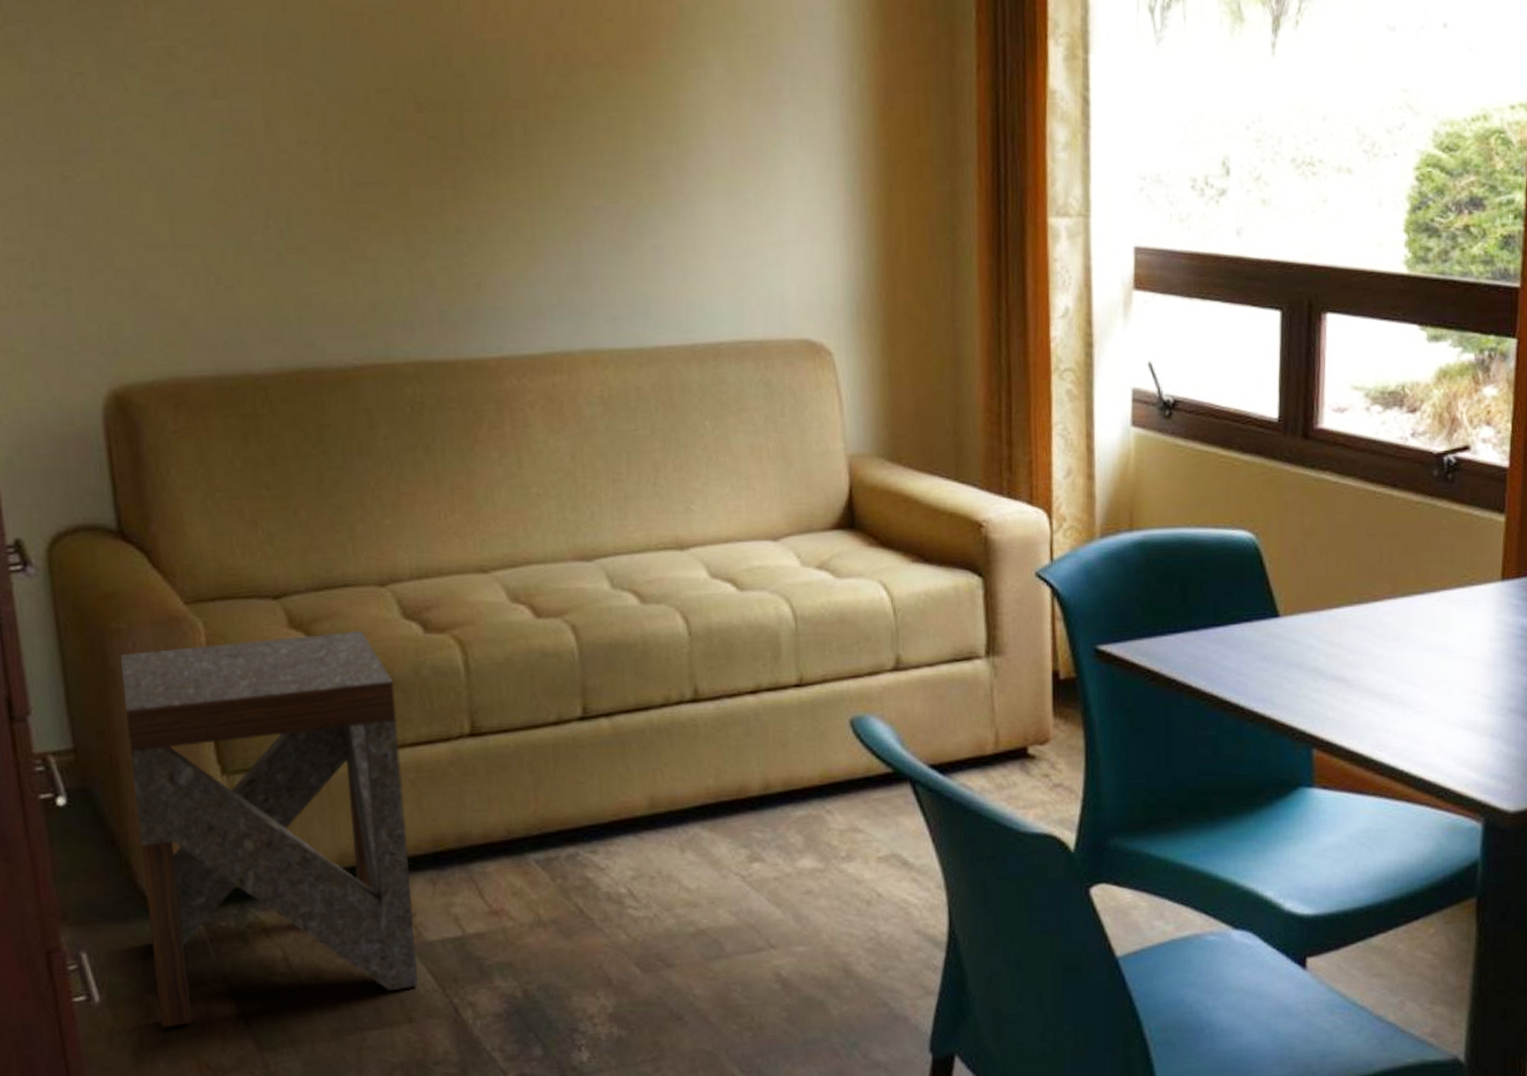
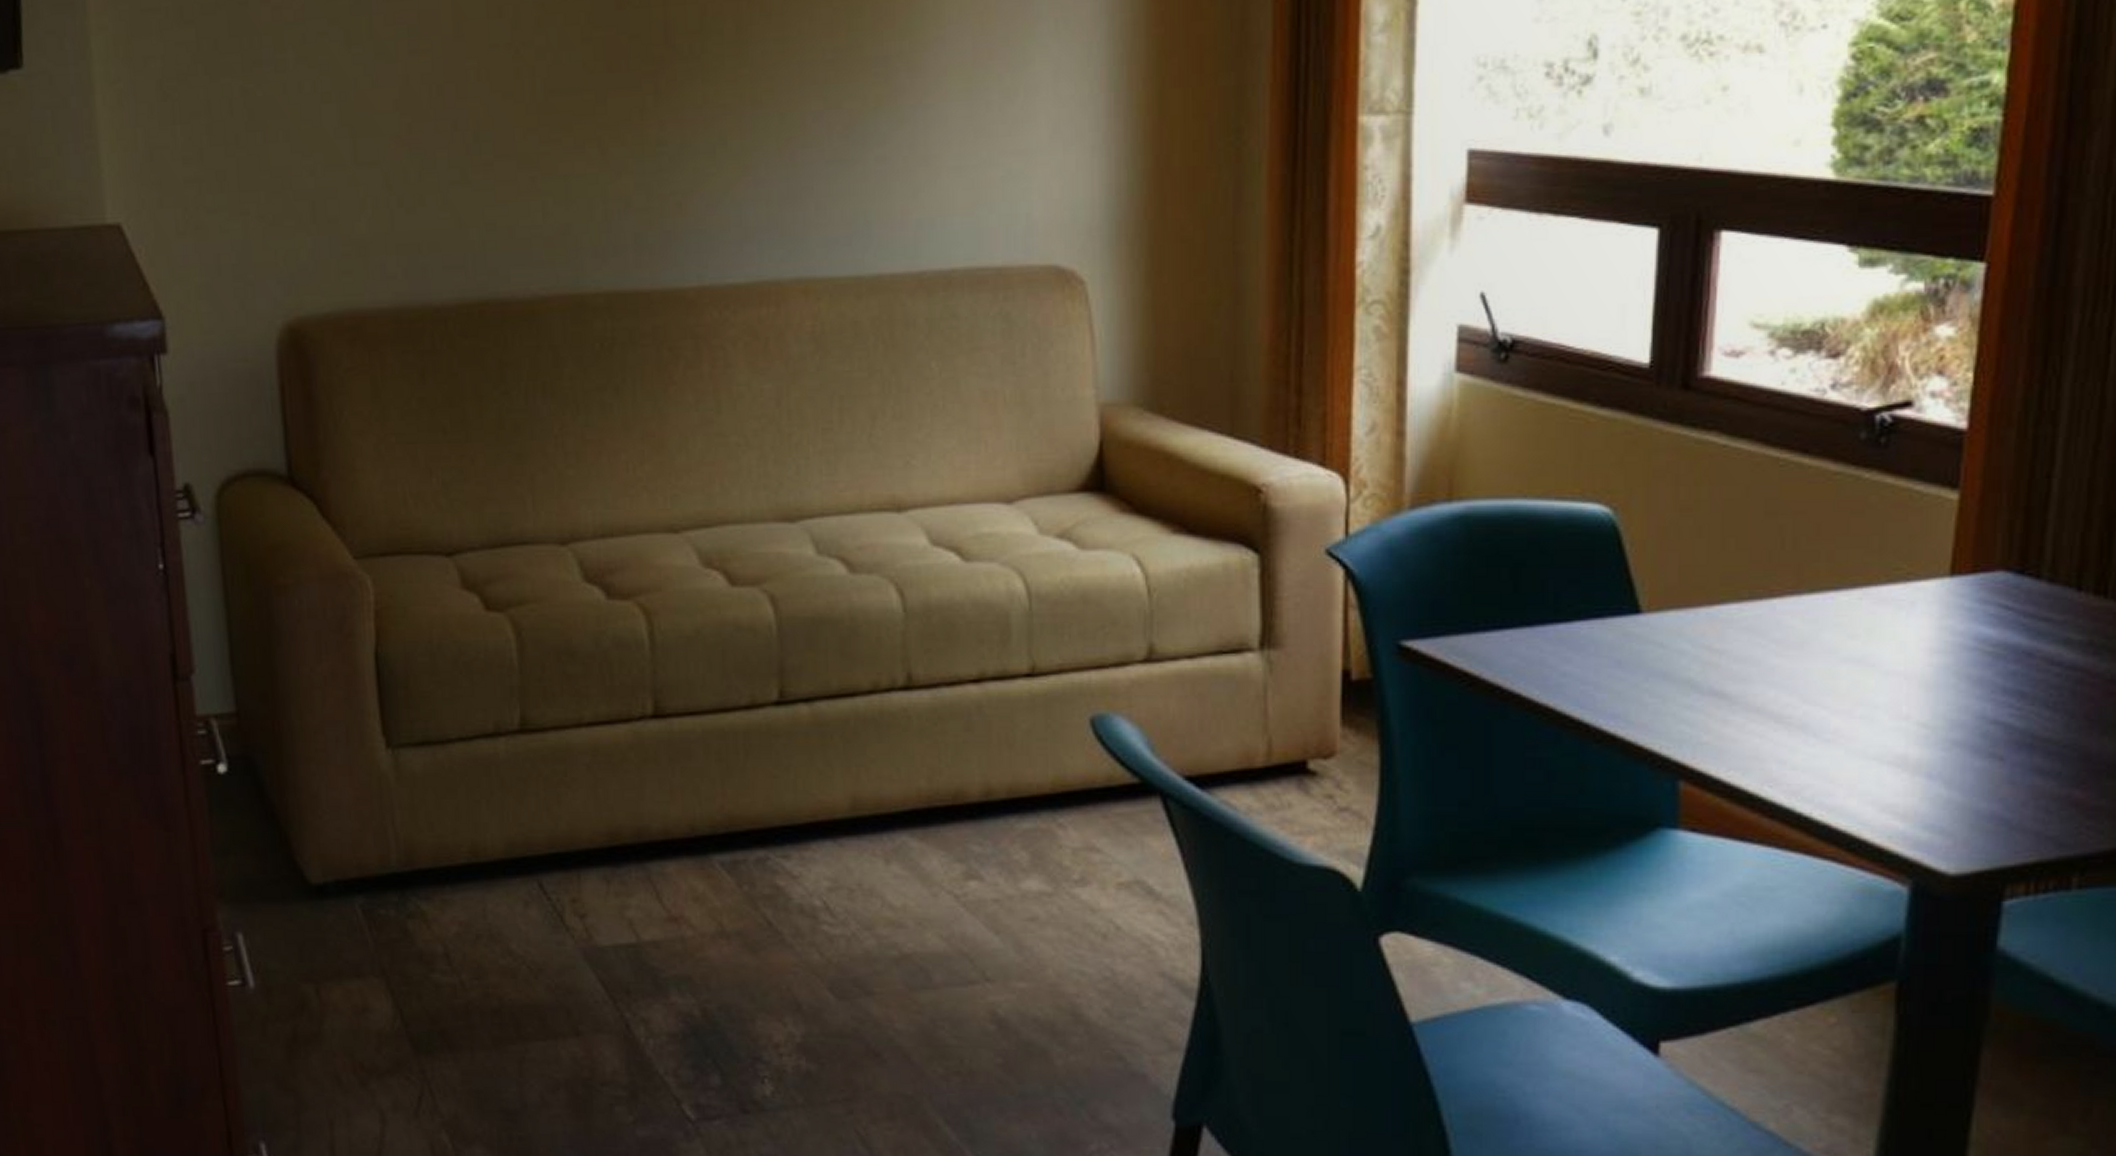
side table: present [121,630,418,1028] -> none [287,593,587,1021]

